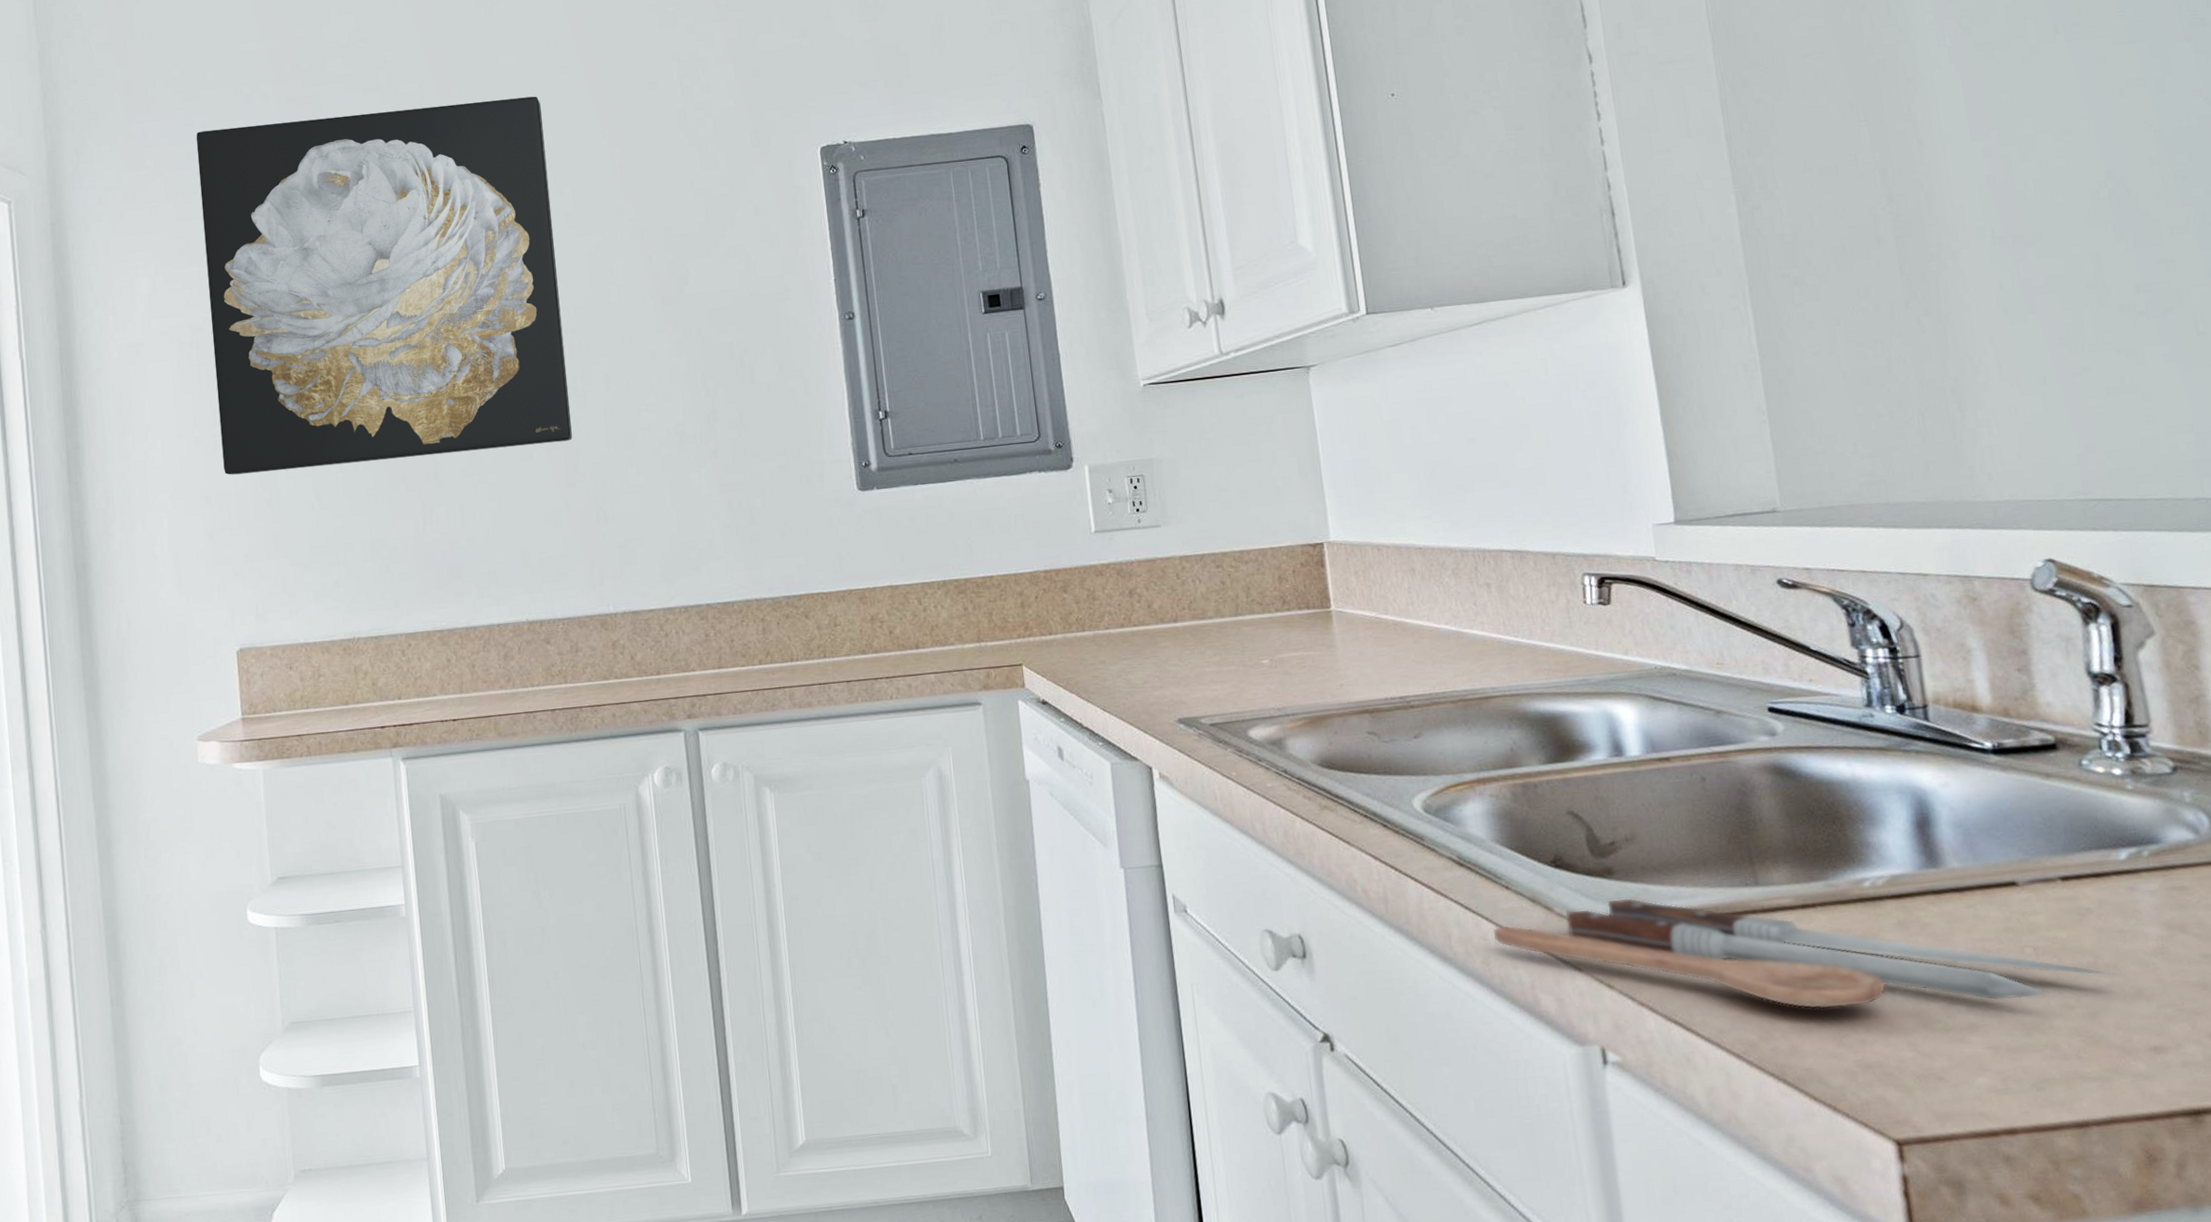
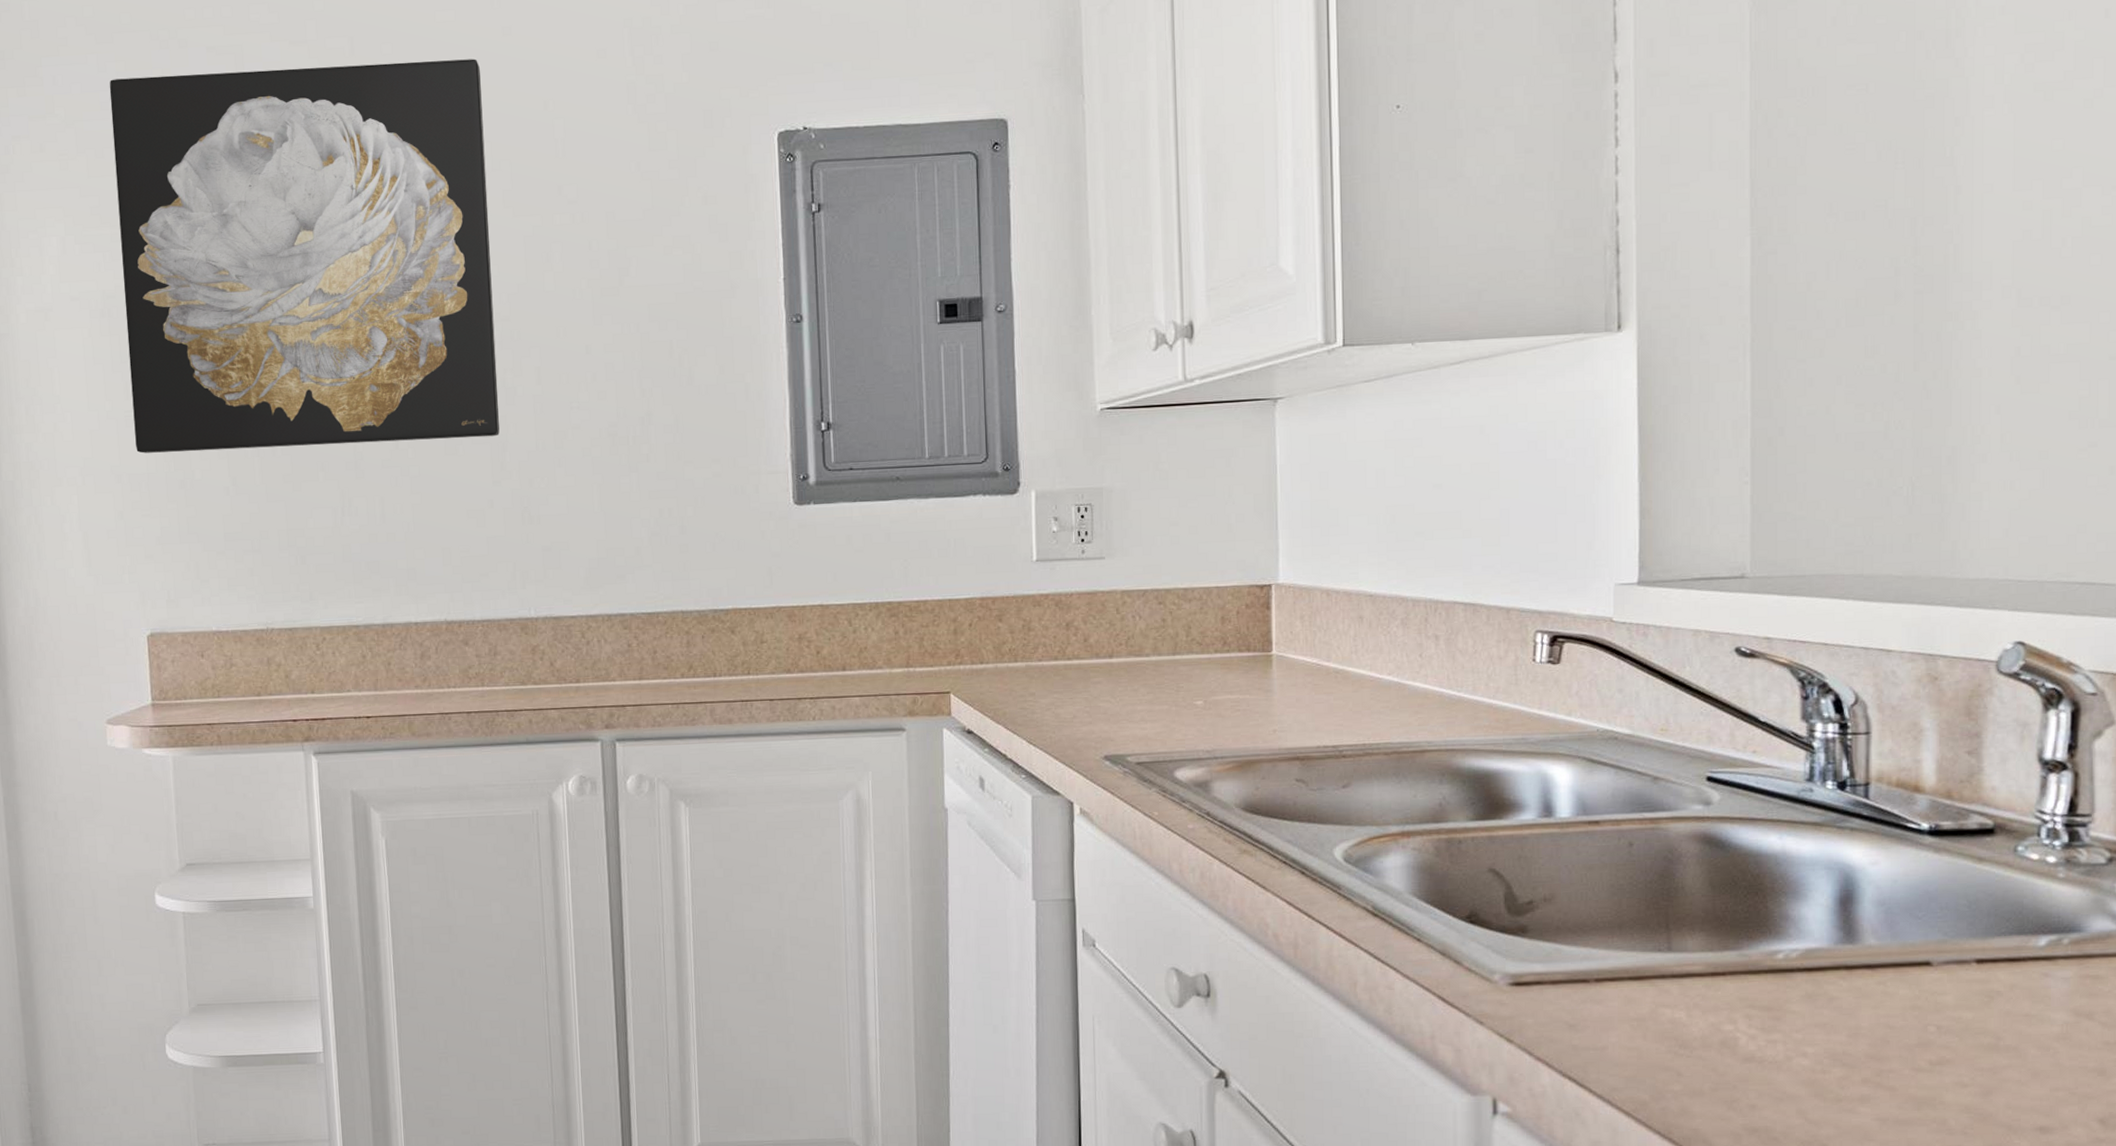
spoon: present [1492,898,2128,1010] -> none [1398,956,2026,1075]

